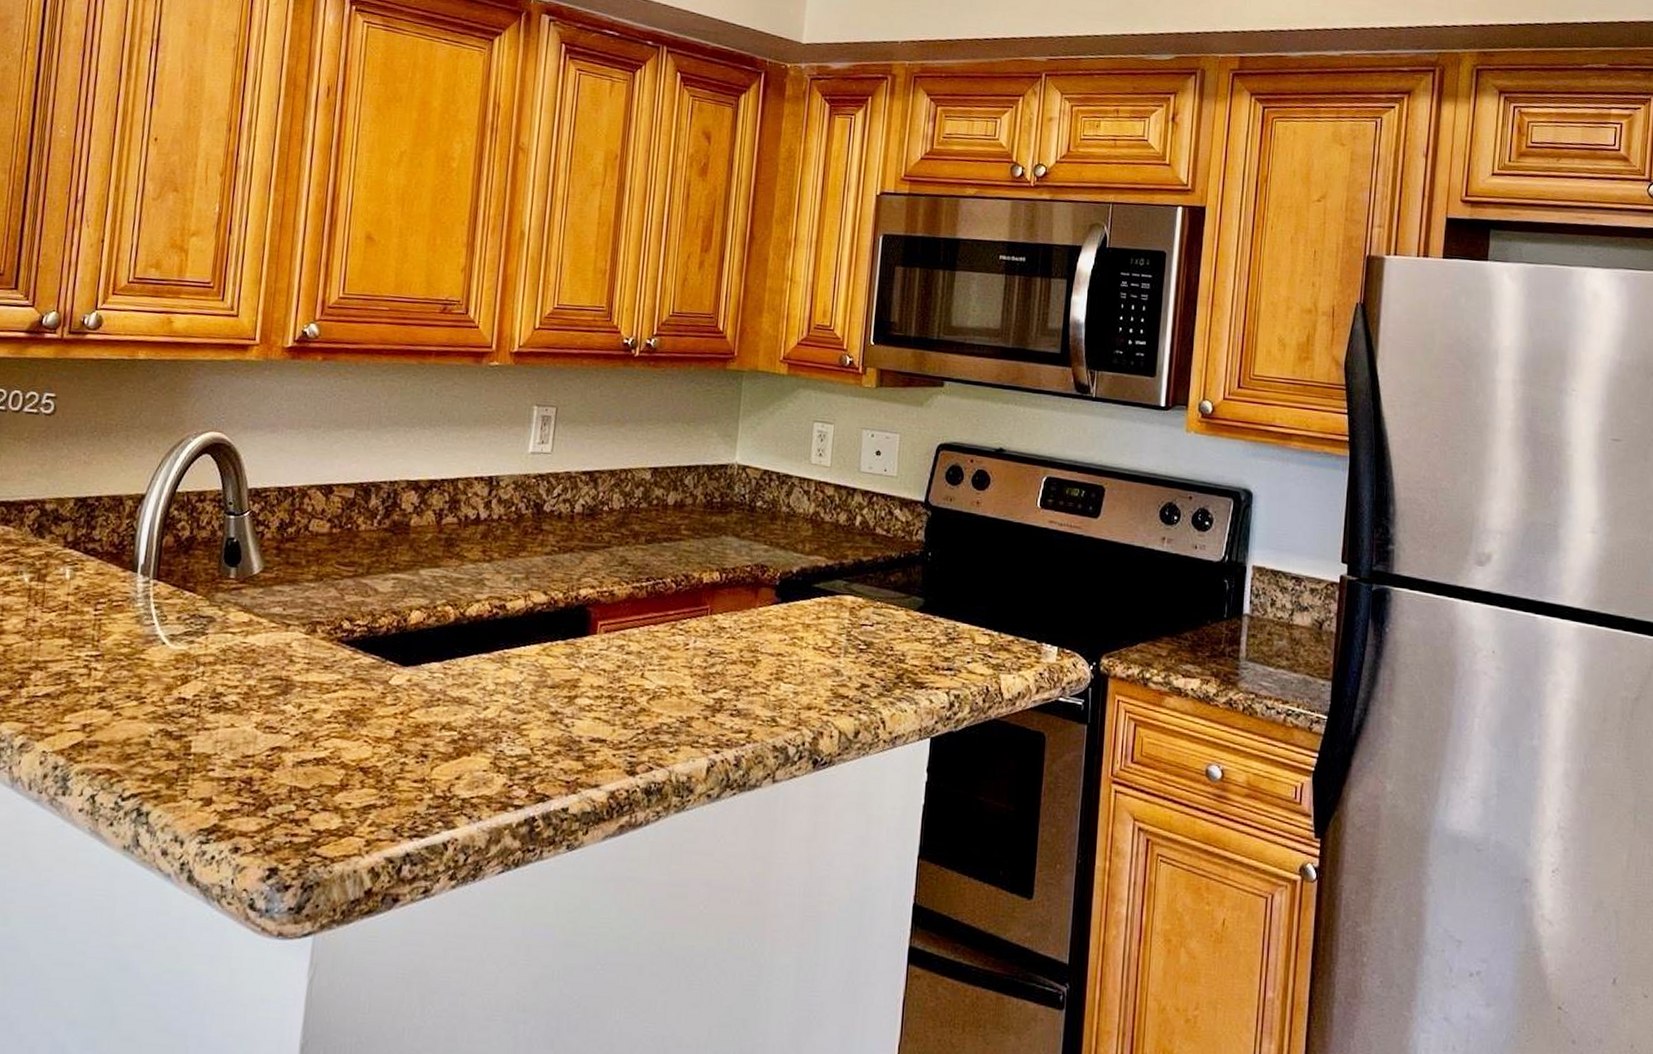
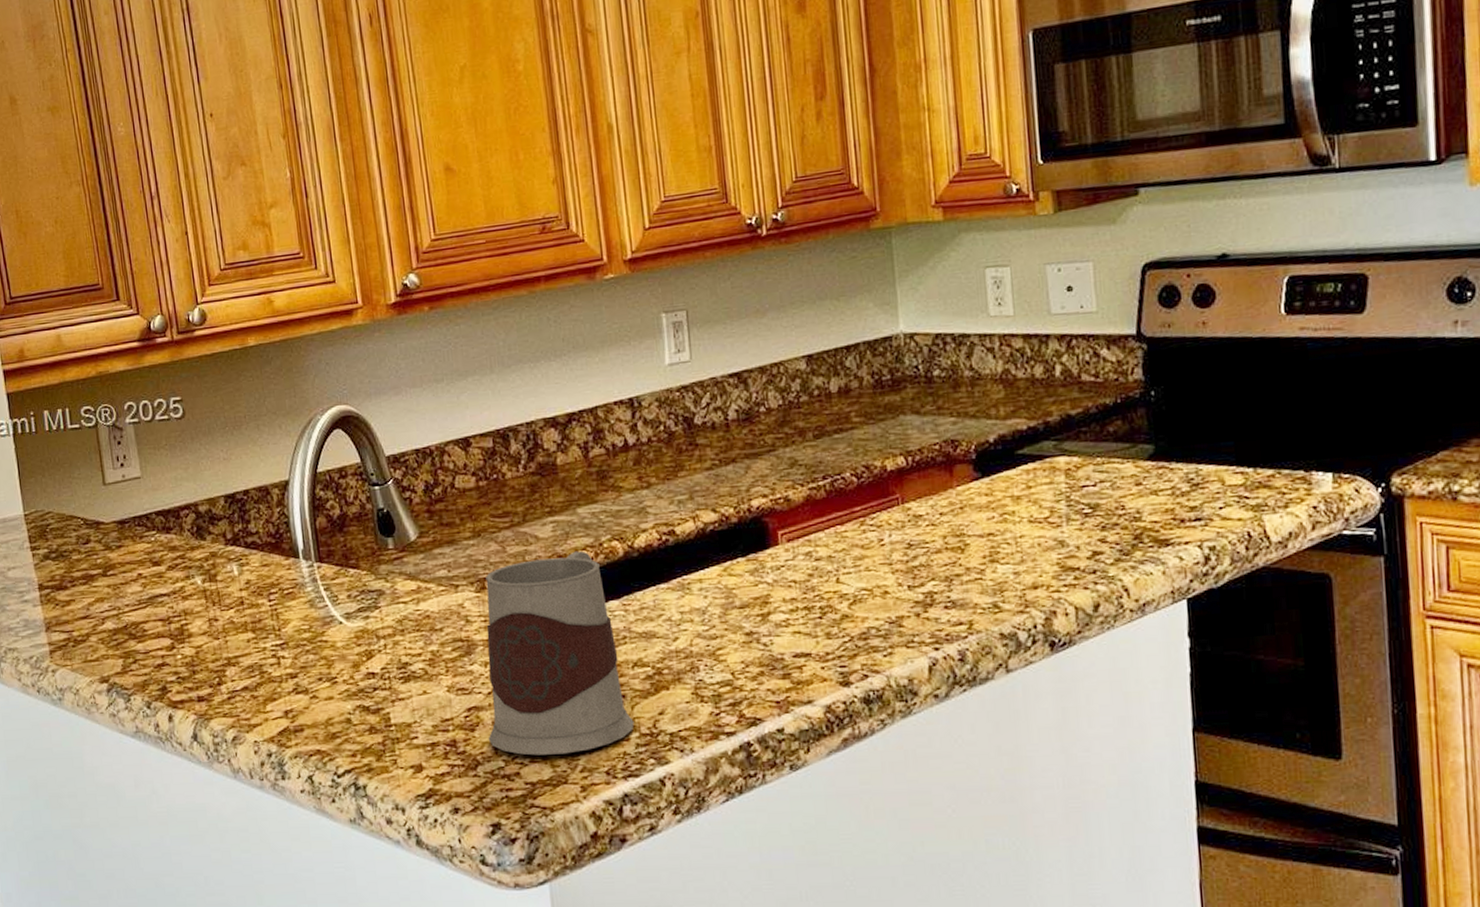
mug: none [285,609,431,806] -> present [485,551,634,756]

